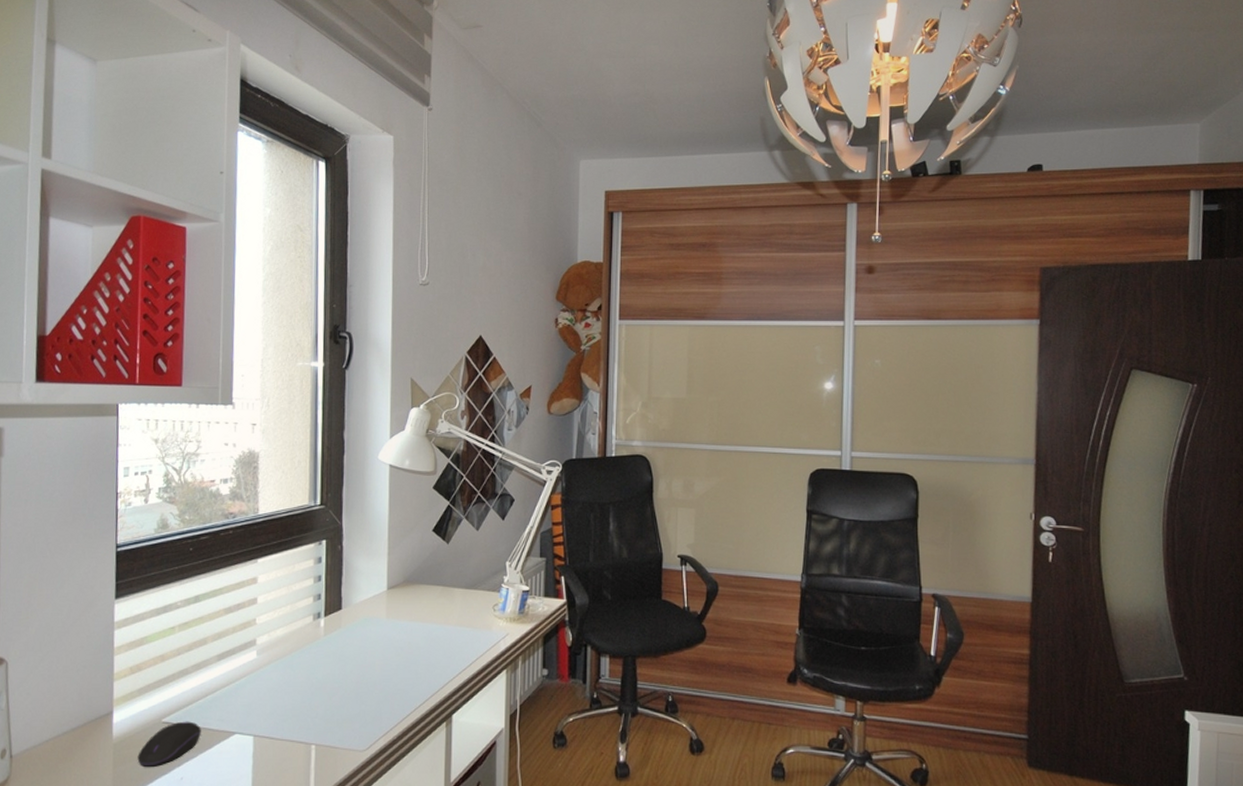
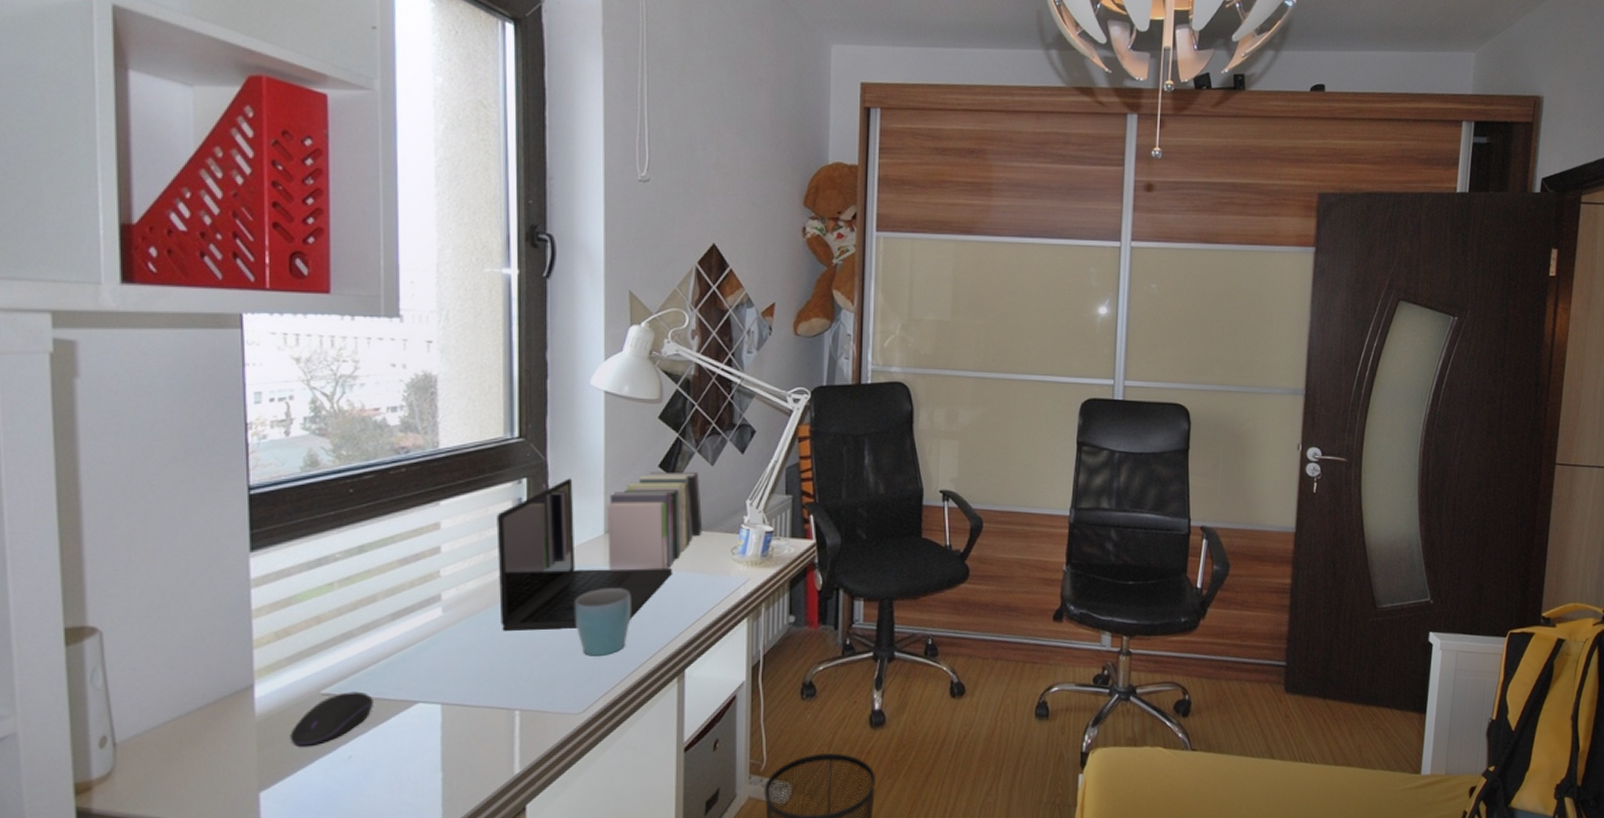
laptop: none [301,541,442,673] -> present [496,478,672,631]
mug: none [362,639,408,699] -> present [575,588,631,656]
books: none [389,535,469,622] -> present [608,471,703,570]

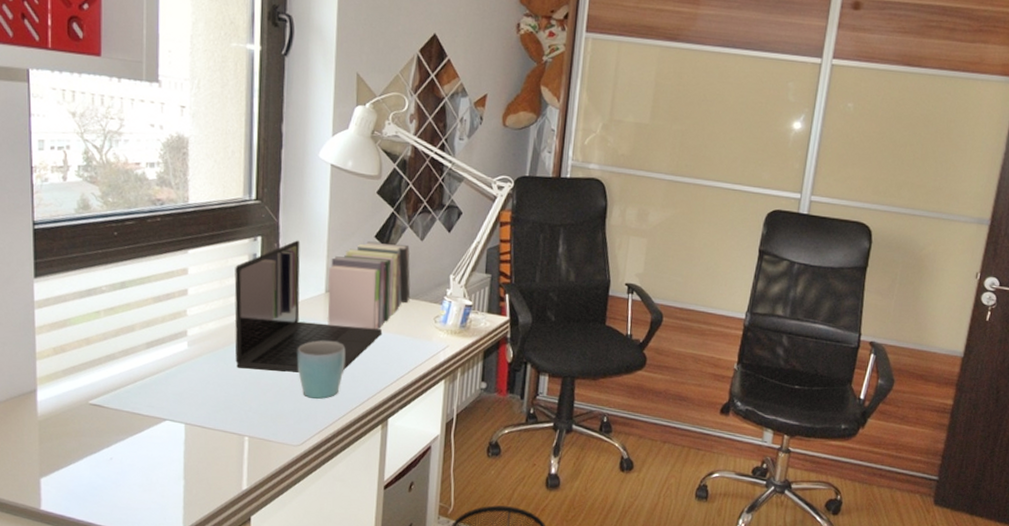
computer mouse: present [290,691,373,748] -> none [64,404,130,446]

